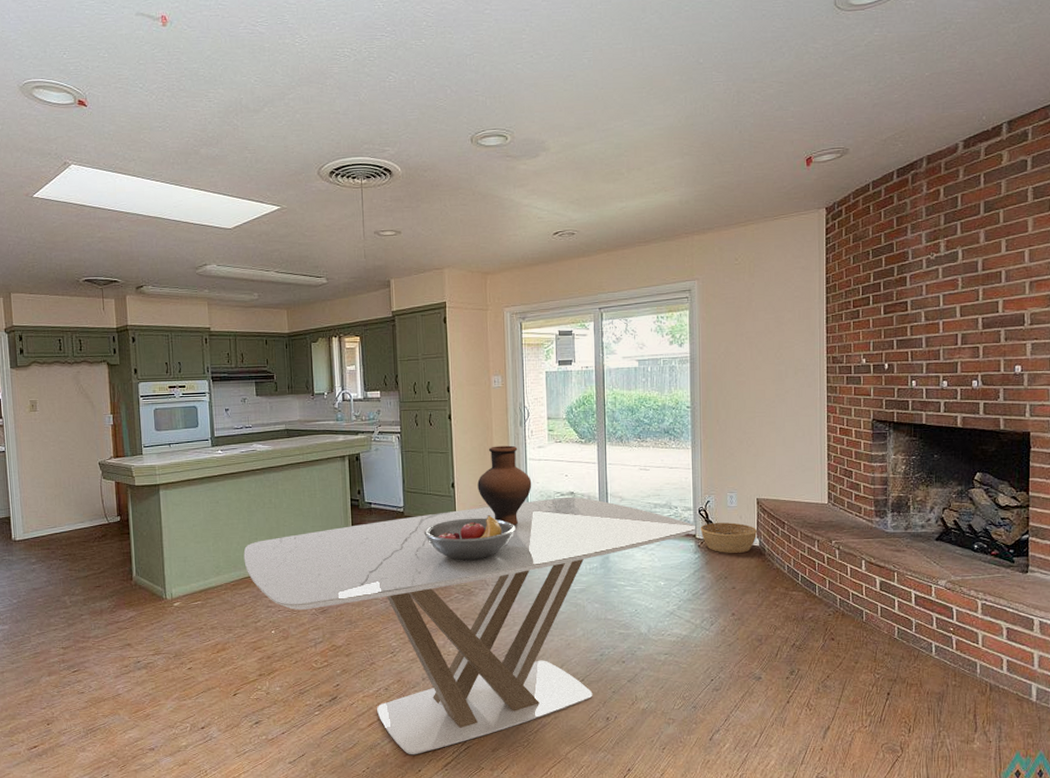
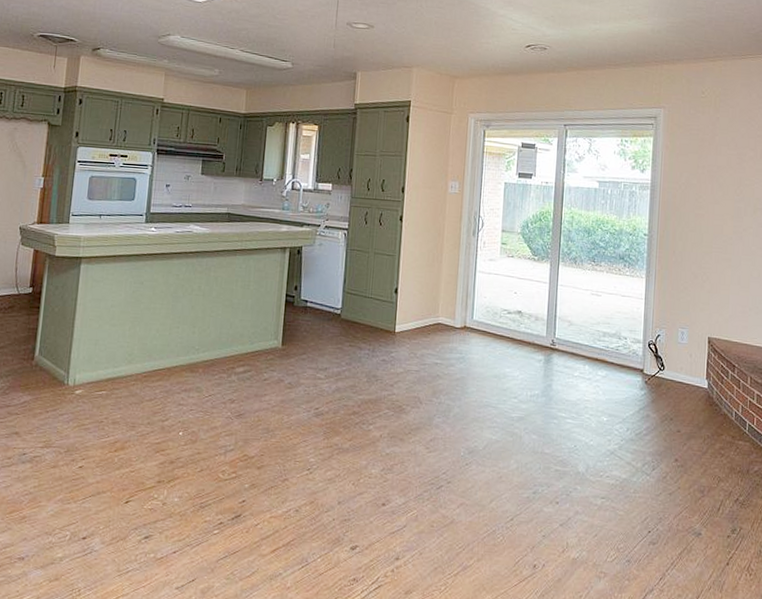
dining table: present [243,496,695,755] -> none [160,315,644,591]
fruit bowl: present [424,514,516,560] -> none [359,325,457,374]
vase: present [477,445,532,526] -> none [422,254,479,341]
basket: present [700,522,758,553] -> none [648,358,707,394]

